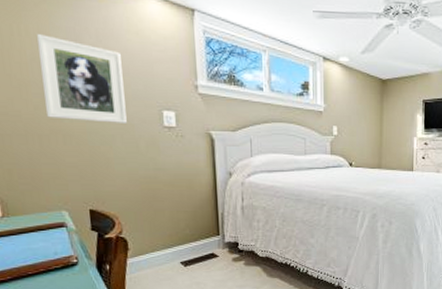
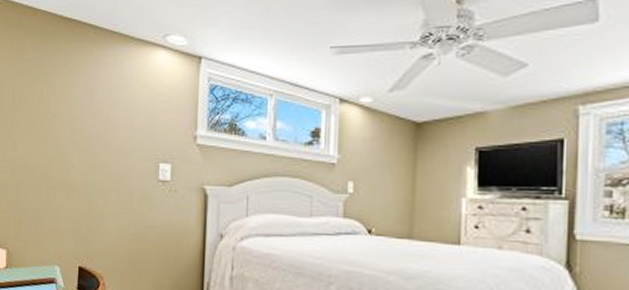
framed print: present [36,34,127,123] -> none [56,92,128,176]

